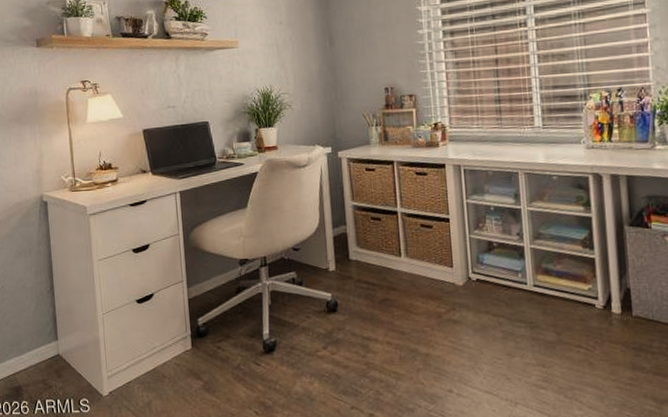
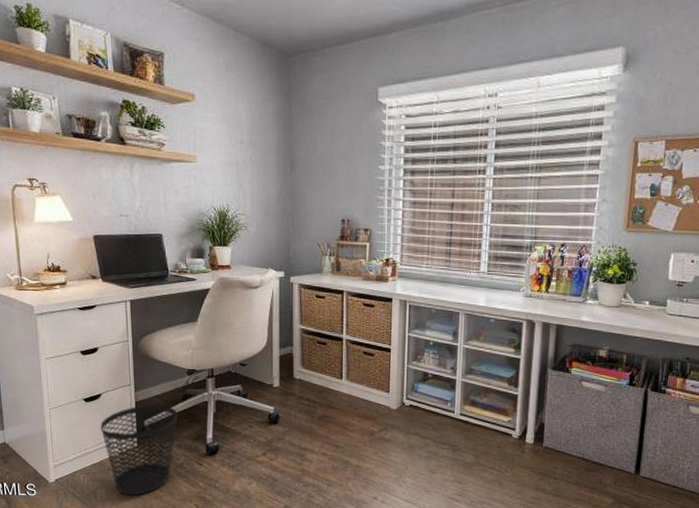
wastebasket: none [154,301,232,405] -> present [100,405,178,495]

